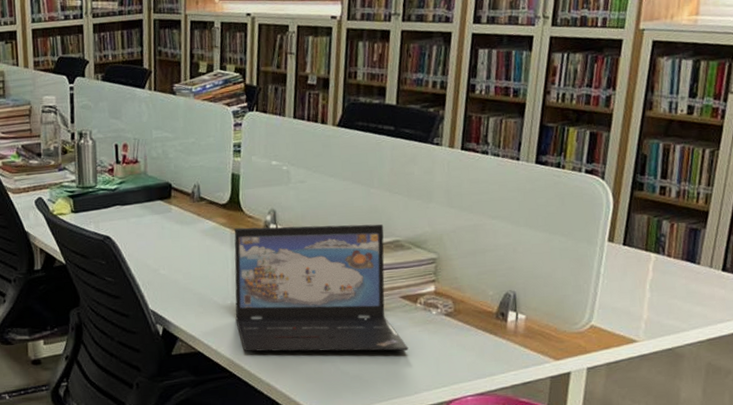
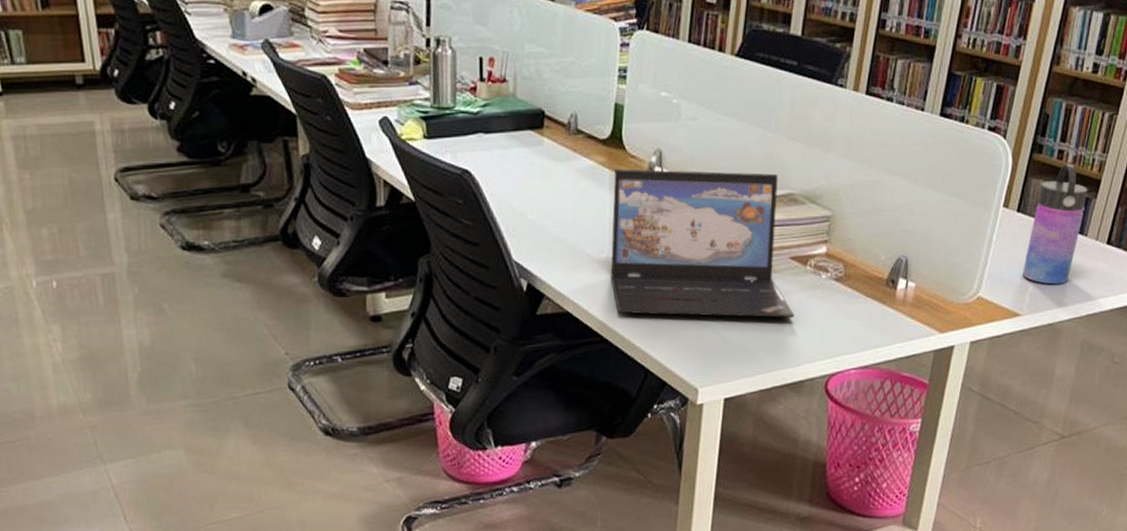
water bottle: none [634,198,696,312] -> present [1022,164,1088,285]

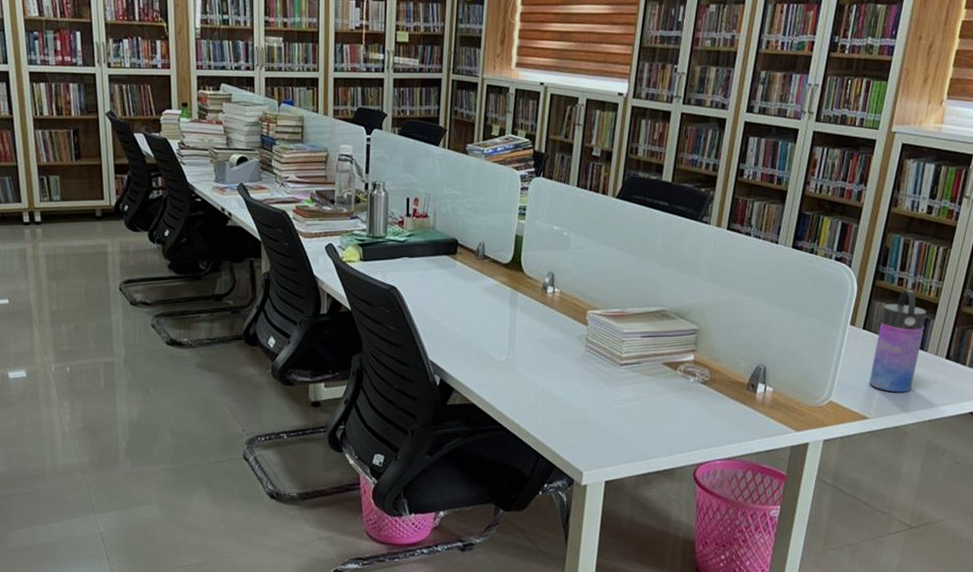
laptop: present [610,169,795,318] -> none [509,287,667,414]

